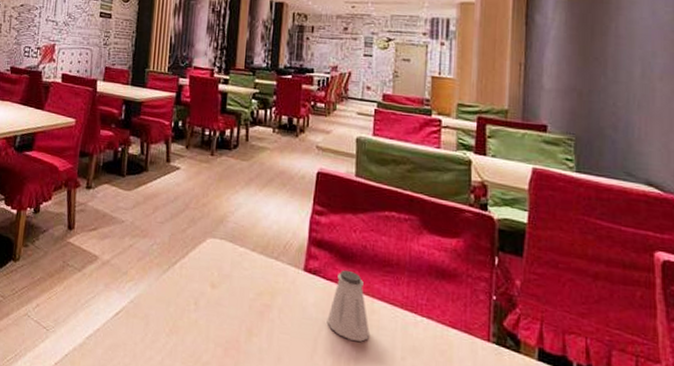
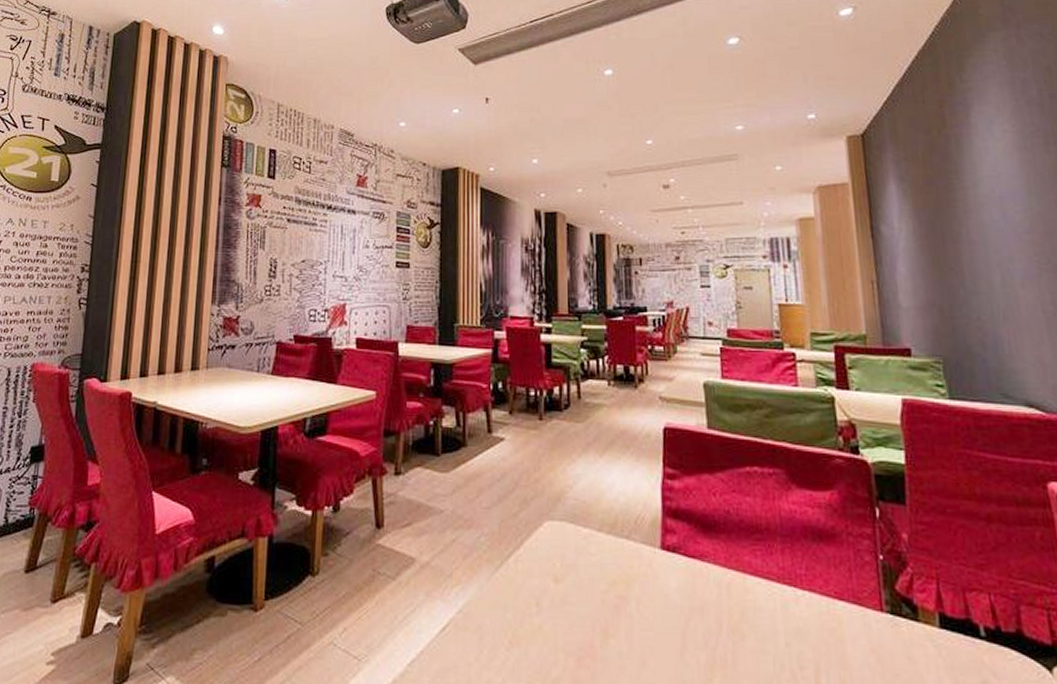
saltshaker: present [327,269,369,342] -> none [694,542,745,629]

